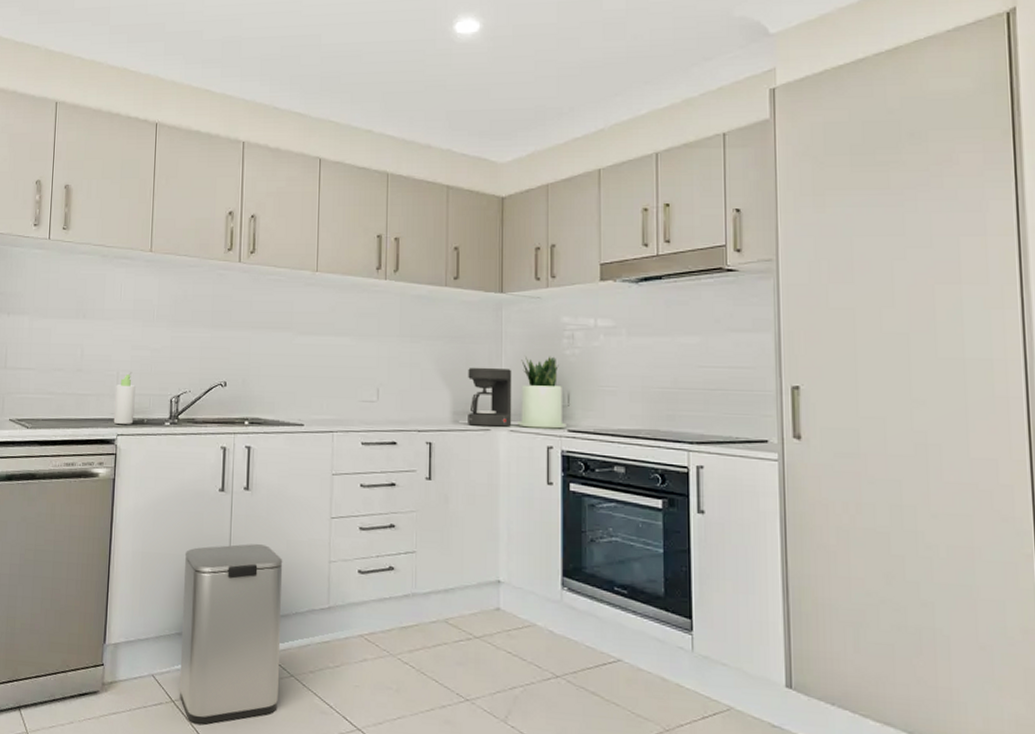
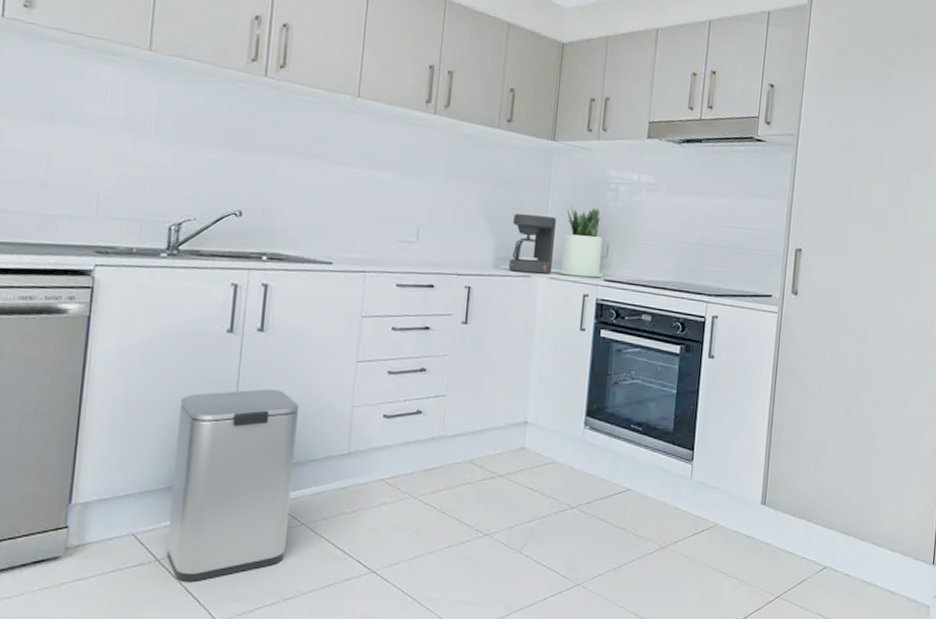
bottle: present [113,371,135,425] -> none [90,190,123,254]

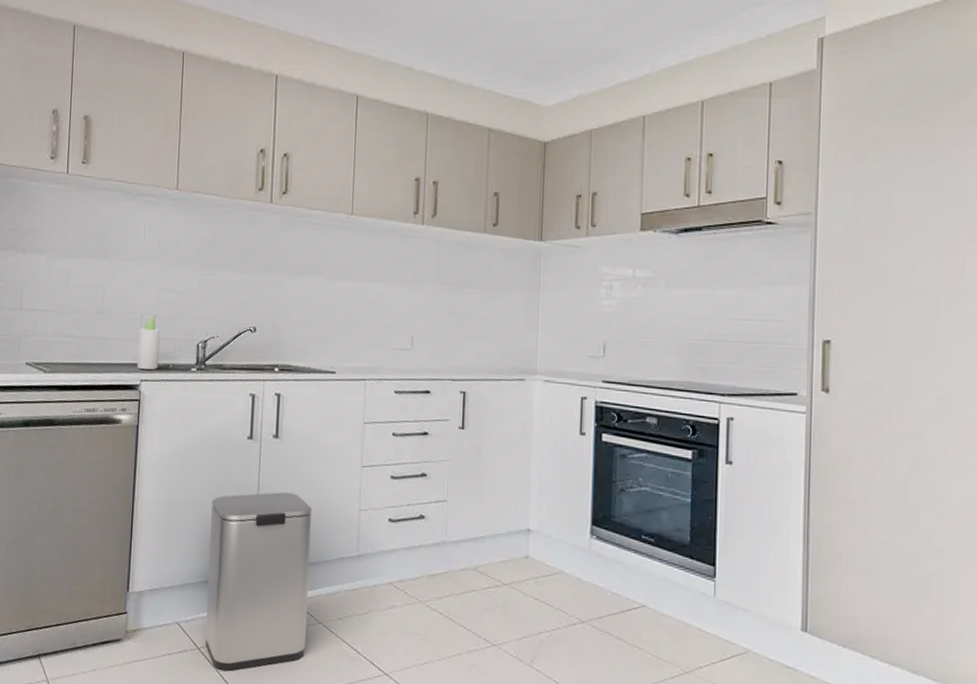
bottle: none [90,190,123,254] -> present [137,314,160,370]
coffee maker: present [509,213,557,274] -> none [503,316,549,377]
planter: present [557,206,603,278] -> none [552,306,601,380]

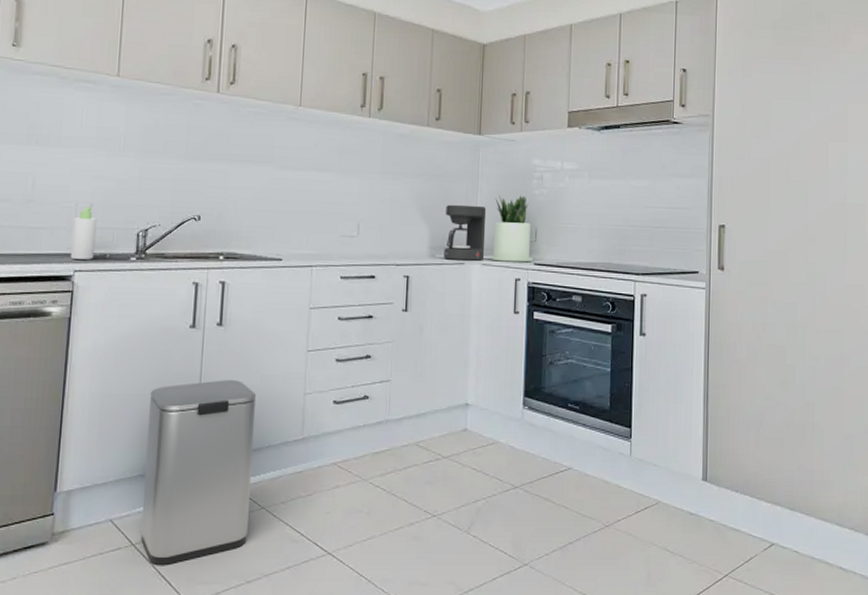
coffee maker: none [503,316,549,377] -> present [444,204,487,261]
planter: none [552,306,601,380] -> present [489,195,533,263]

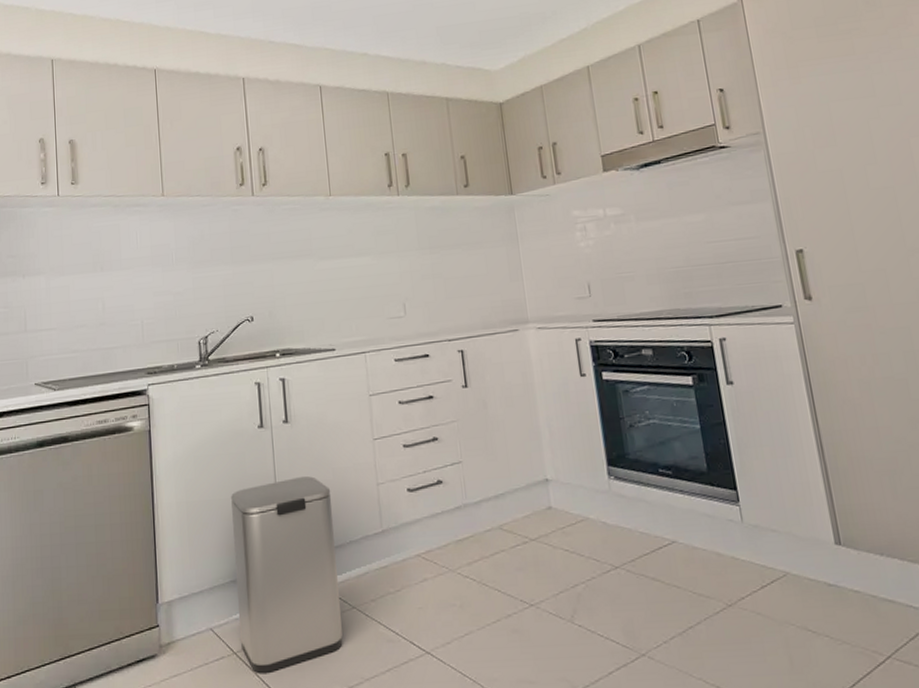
bottle: present [70,203,97,260] -> none [141,318,164,374]
coffee maker: present [444,204,487,261] -> none [489,268,539,328]
planter: present [489,195,533,263] -> none [539,250,591,324]

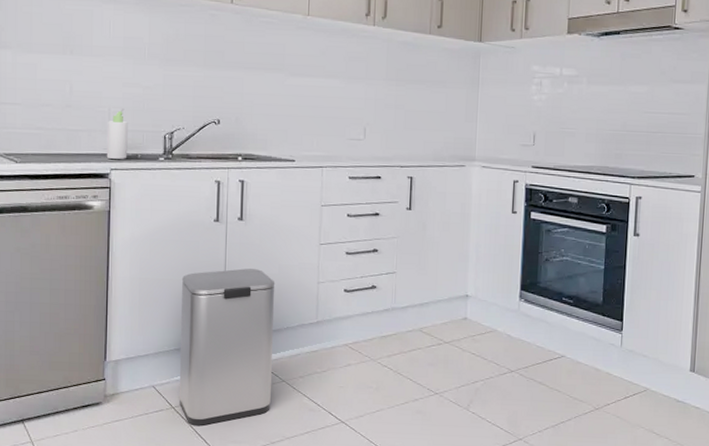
bottle: none [141,318,164,374] -> present [106,107,128,160]

